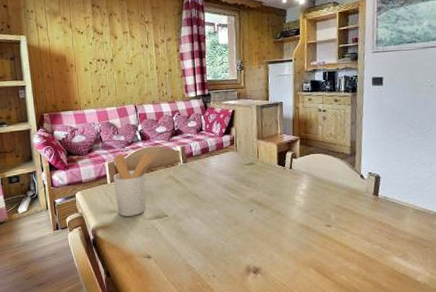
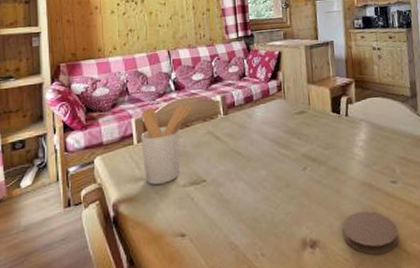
coaster: none [281,248,329,282] -> present [342,211,399,255]

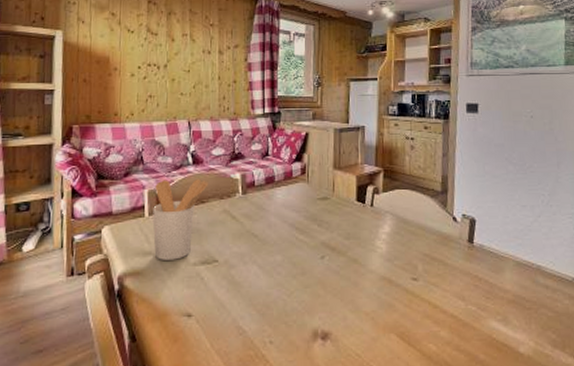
coaster: present [342,211,399,255] -> none [356,307,415,352]

